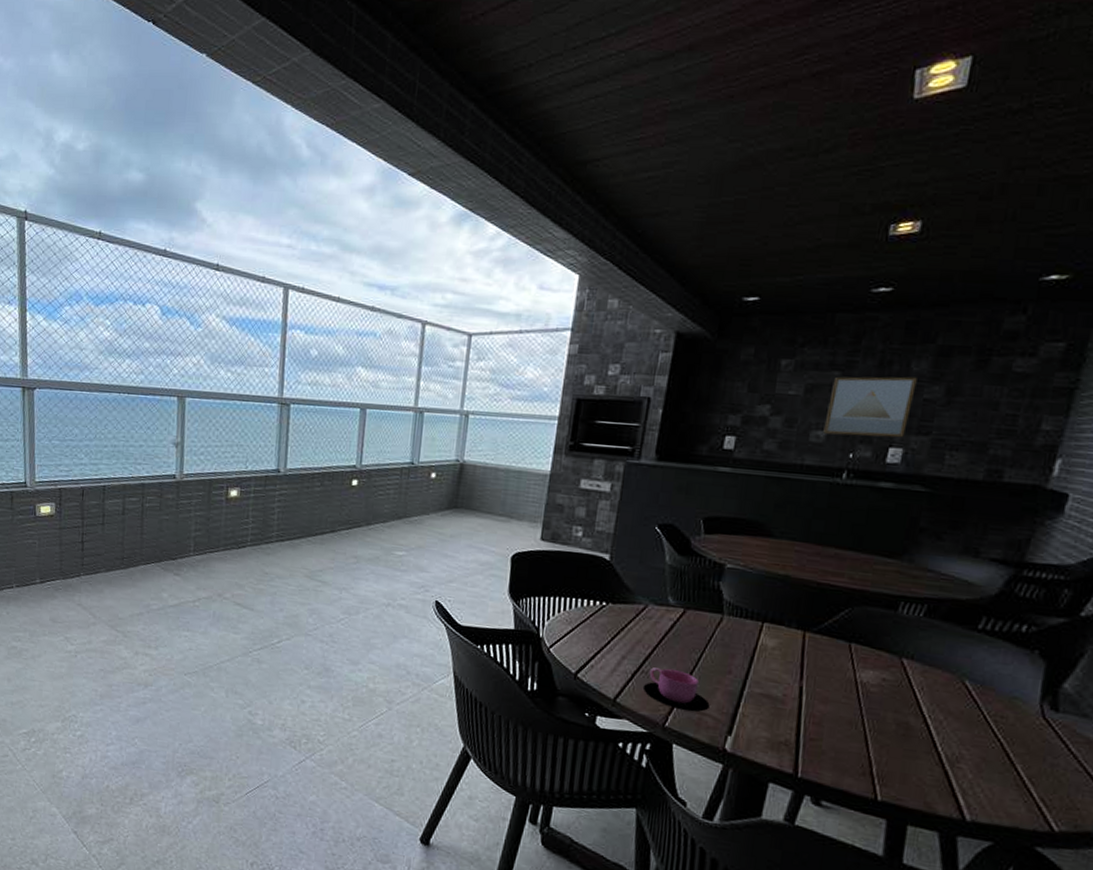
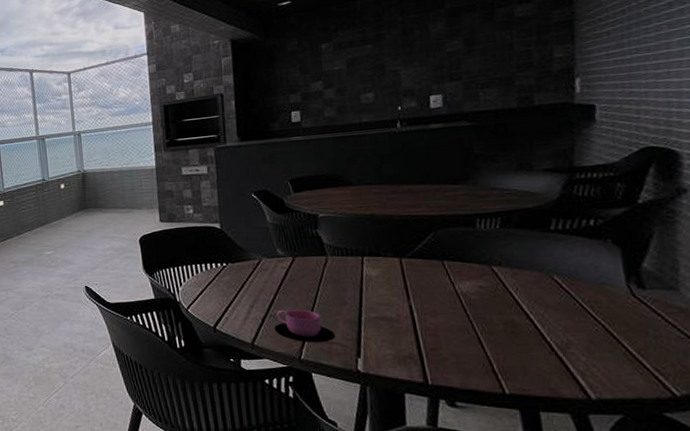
wall art: present [823,376,917,438] -> none [368,37,440,95]

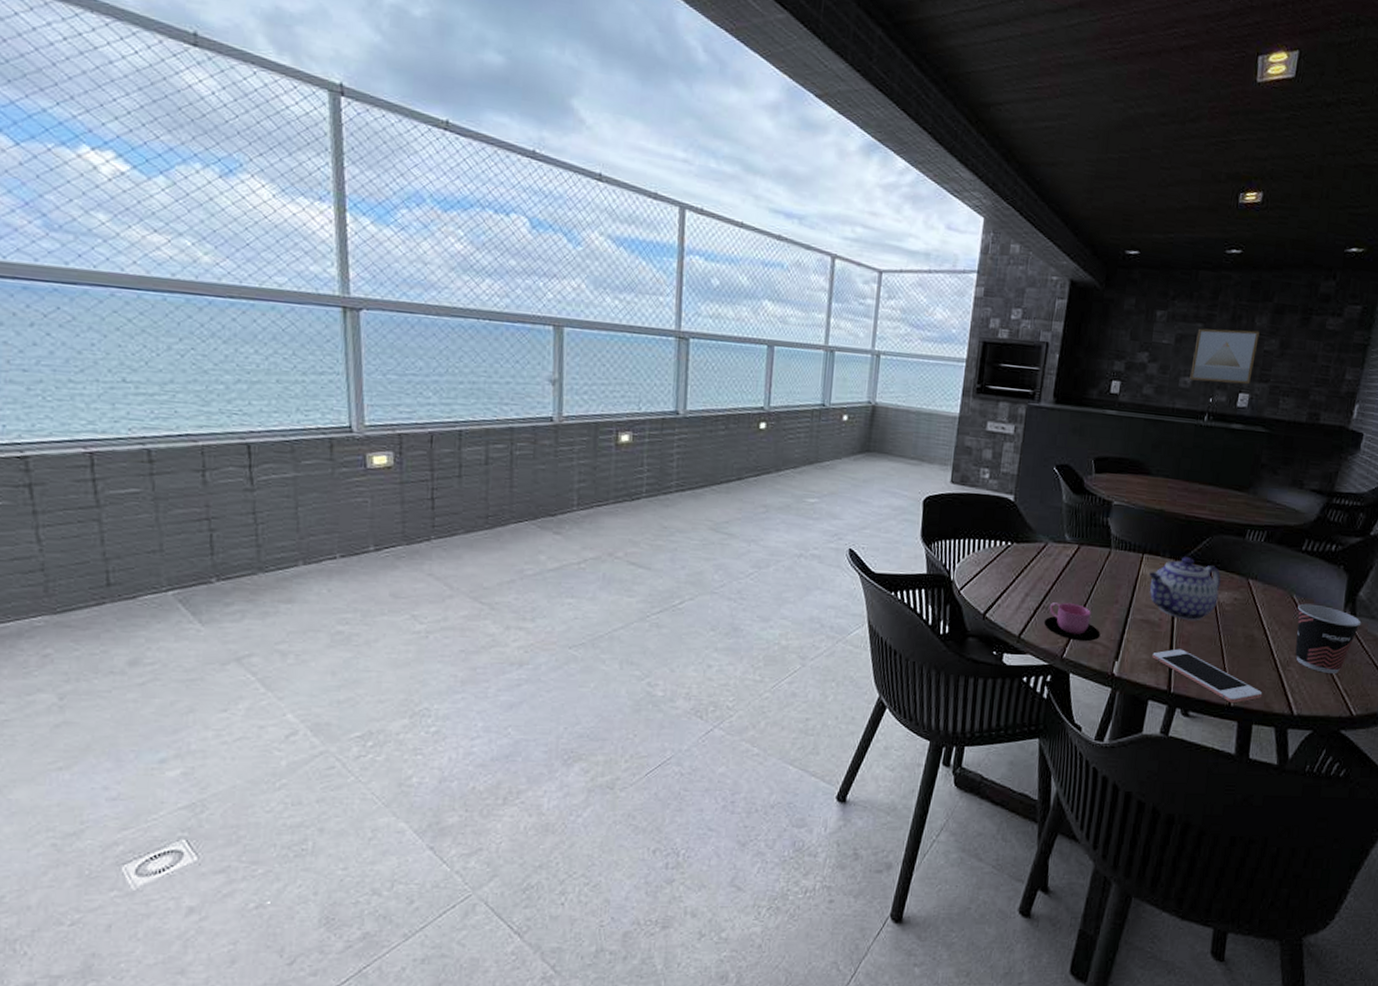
wall art: none [368,37,440,95] -> present [1190,328,1260,385]
teapot: none [374,253,460,314] -> present [1149,557,1221,621]
cell phone: none [397,341,544,391] -> present [1152,649,1263,704]
cup: none [563,282,656,352] -> present [1295,603,1362,674]

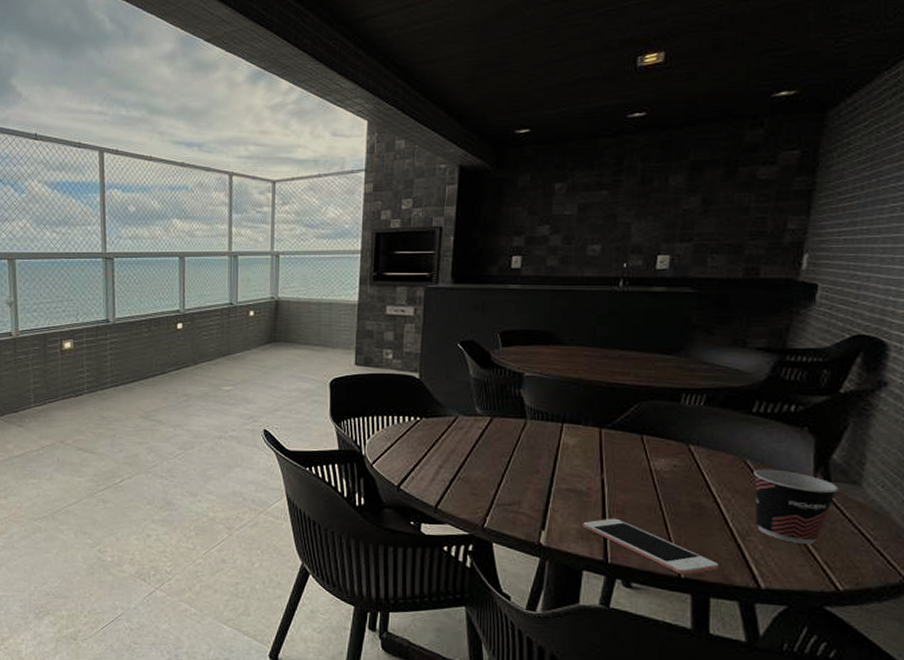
cup: present [1043,602,1101,642] -> none [460,473,523,512]
teapot: present [1149,557,1221,621] -> none [572,424,656,490]
wall art: present [1190,328,1260,385] -> none [598,190,676,247]

